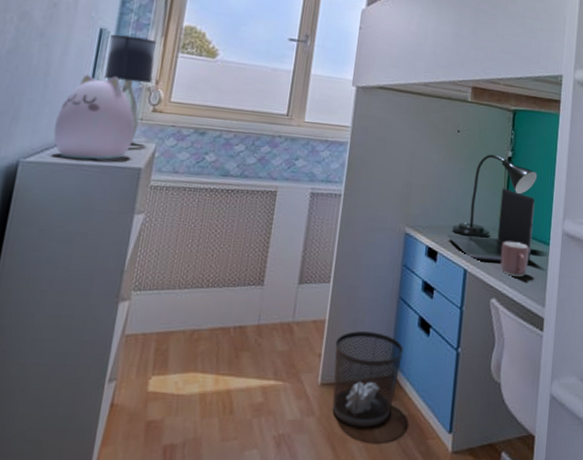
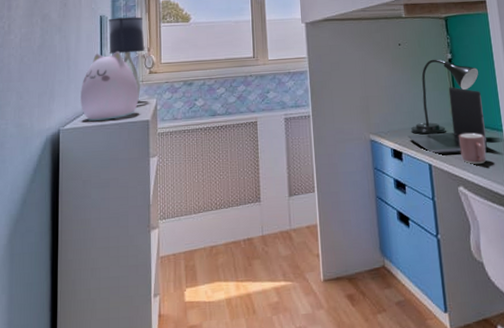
waste bin: present [332,331,403,427] -> none [329,229,390,315]

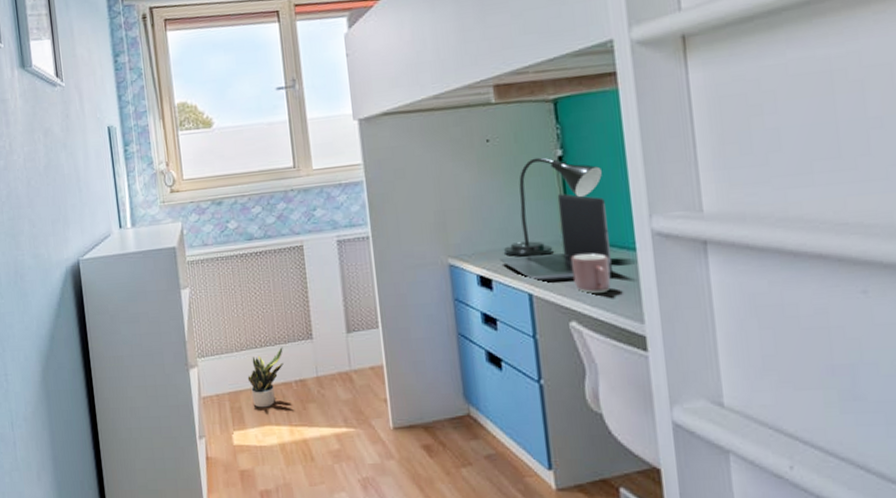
plush toy: present [80,51,139,121] -> none [96,168,162,250]
table lamp: present [107,16,145,102] -> none [116,124,163,226]
potted plant: none [202,209,235,266] -> present [247,347,283,408]

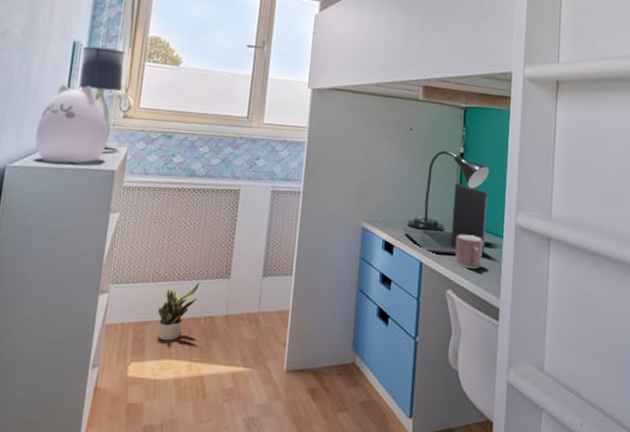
plush toy: none [96,168,162,250] -> present [35,84,108,163]
table lamp: none [116,124,163,226] -> present [78,46,126,148]

